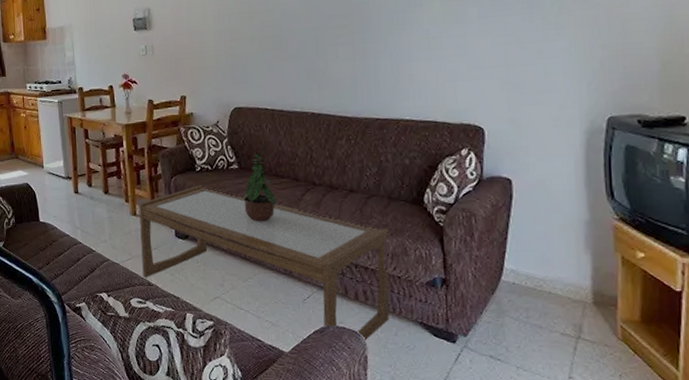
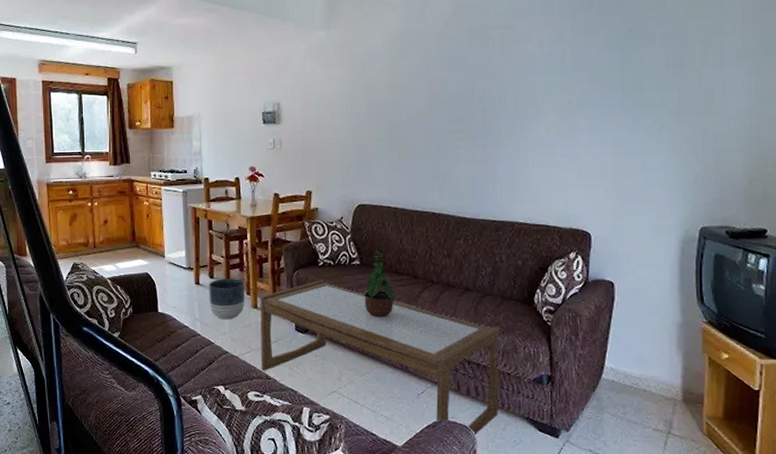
planter: none [87,186,124,228] -> present [209,278,246,320]

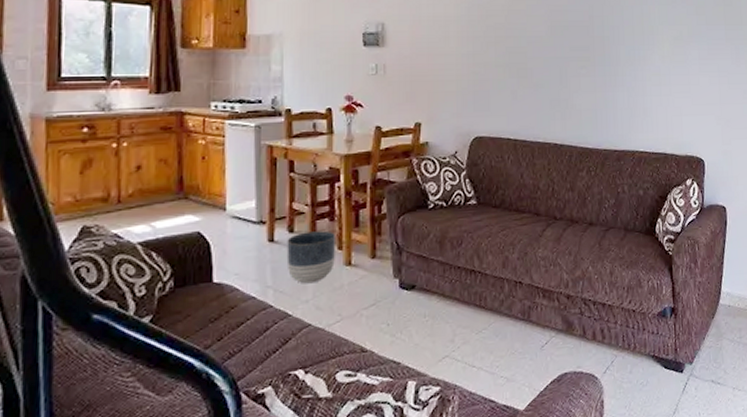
coffee table: present [260,279,501,435] -> none [355,223,626,383]
potted plant: present [361,250,396,318] -> none [478,186,516,264]

